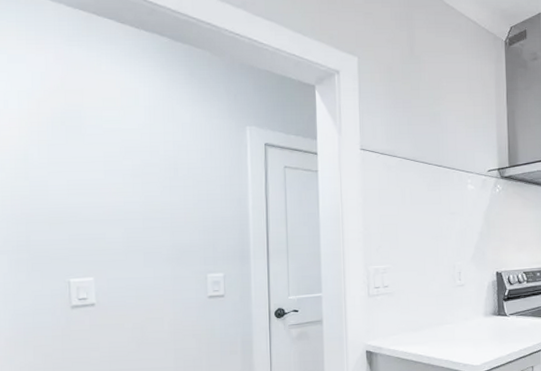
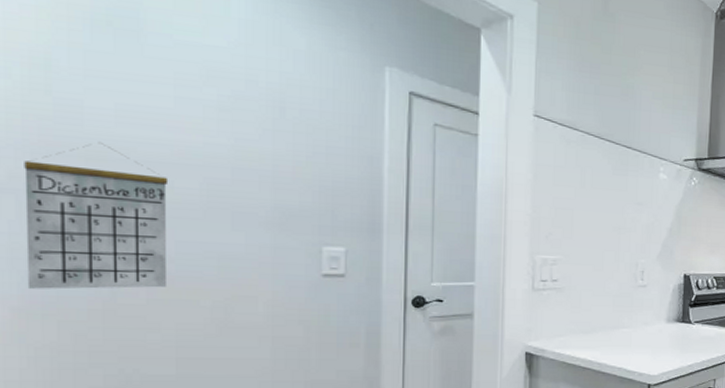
calendar: none [13,211,102,323] -> present [24,143,169,290]

